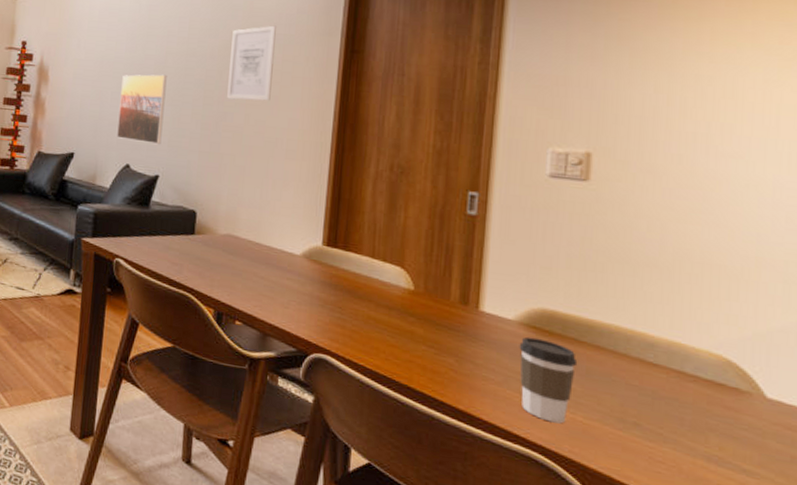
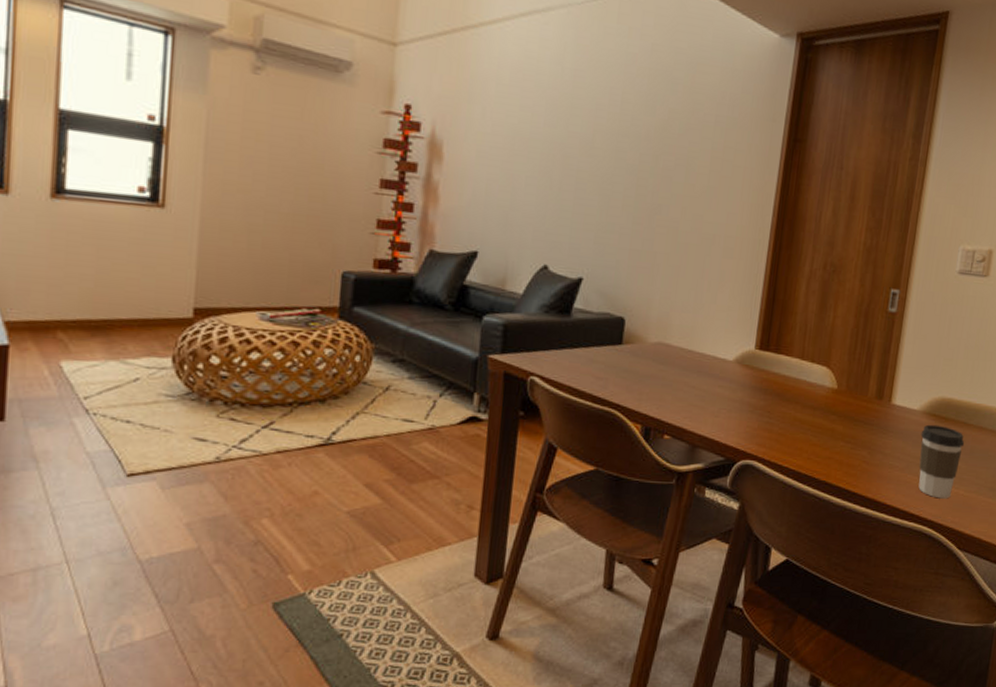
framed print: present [117,74,167,145] -> none [532,155,595,242]
wall art: present [227,25,276,101] -> none [663,105,719,193]

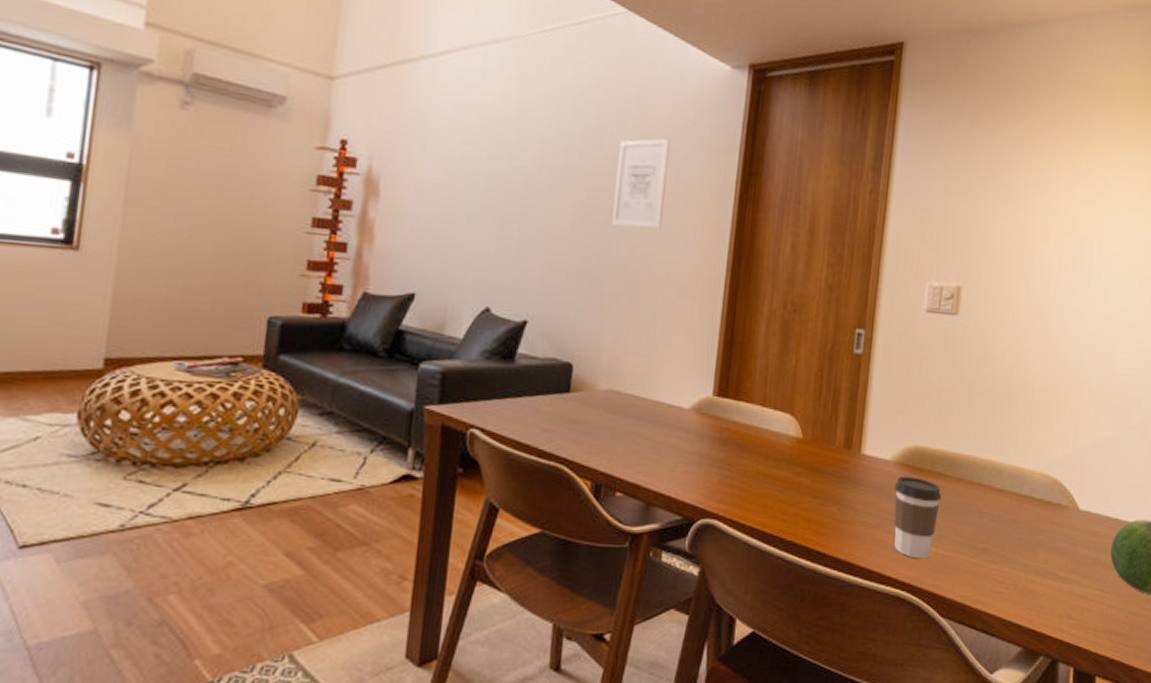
wall art: none [663,105,719,193] -> present [612,138,670,229]

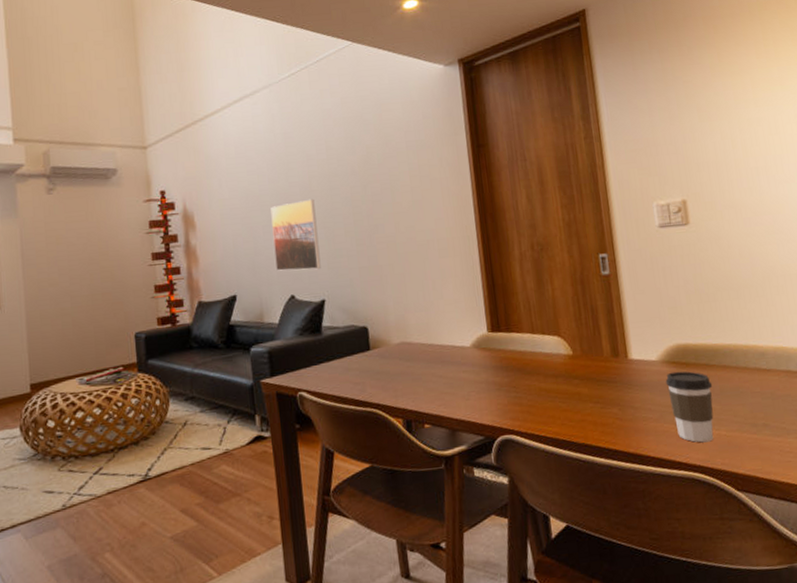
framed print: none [473,191,540,282] -> present [270,199,321,271]
wall art: present [612,138,670,229] -> none [368,133,415,212]

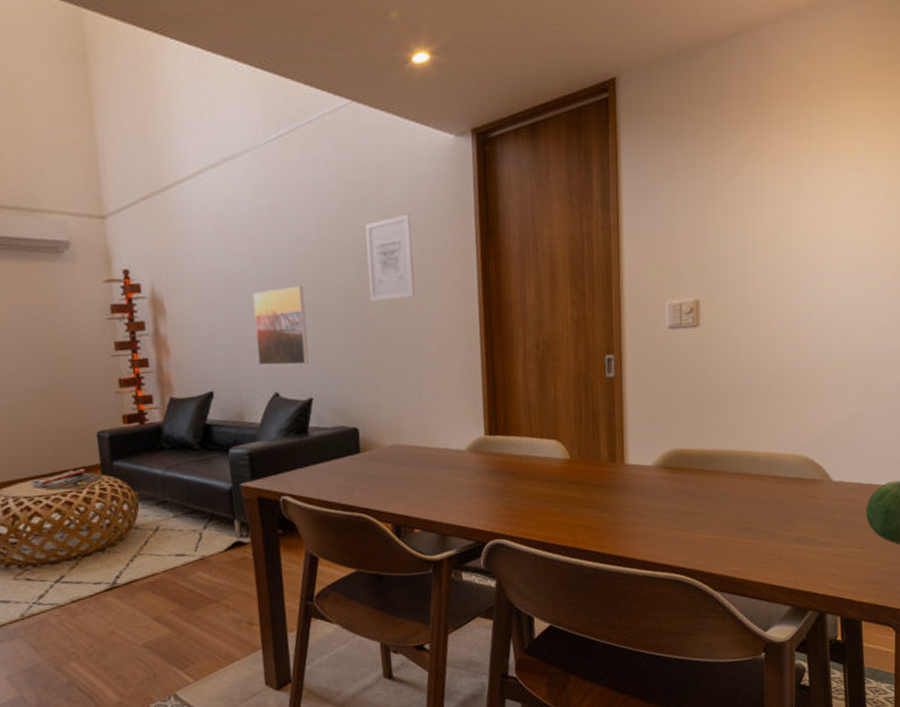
wall art: none [368,133,415,212] -> present [365,213,415,302]
coffee cup: present [665,371,714,443] -> none [658,476,703,546]

